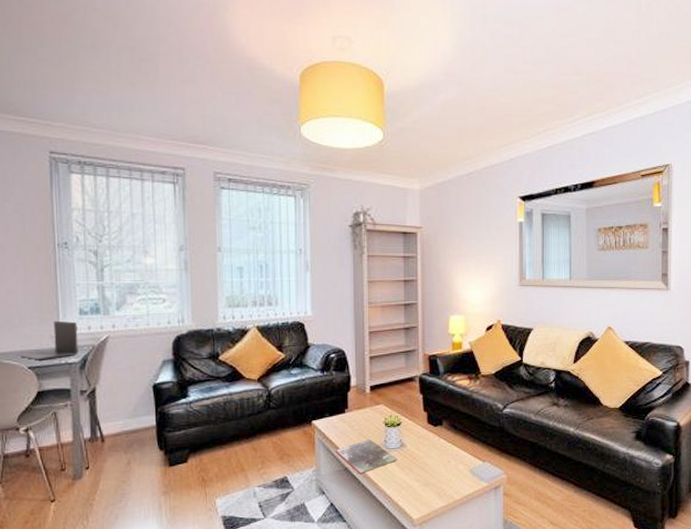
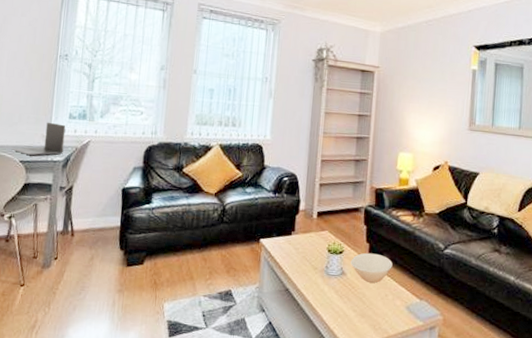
magazine: present [335,439,397,474] -> none [278,263,337,297]
bowl: none [409,421,452,451] -> present [350,252,393,283]

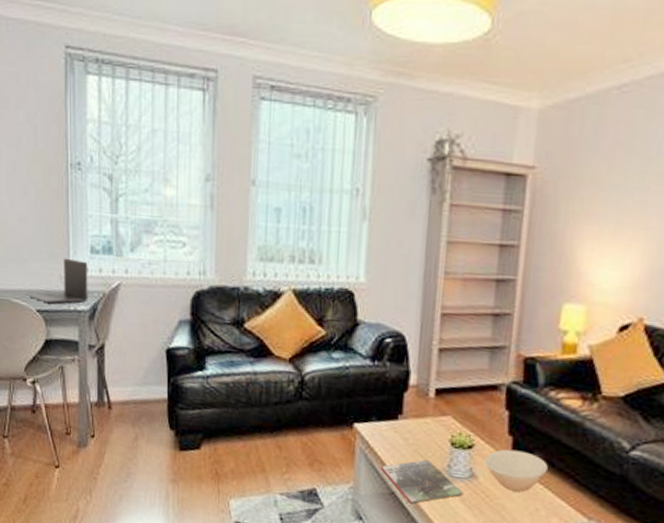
magazine: none [278,263,337,297] -> present [380,460,463,504]

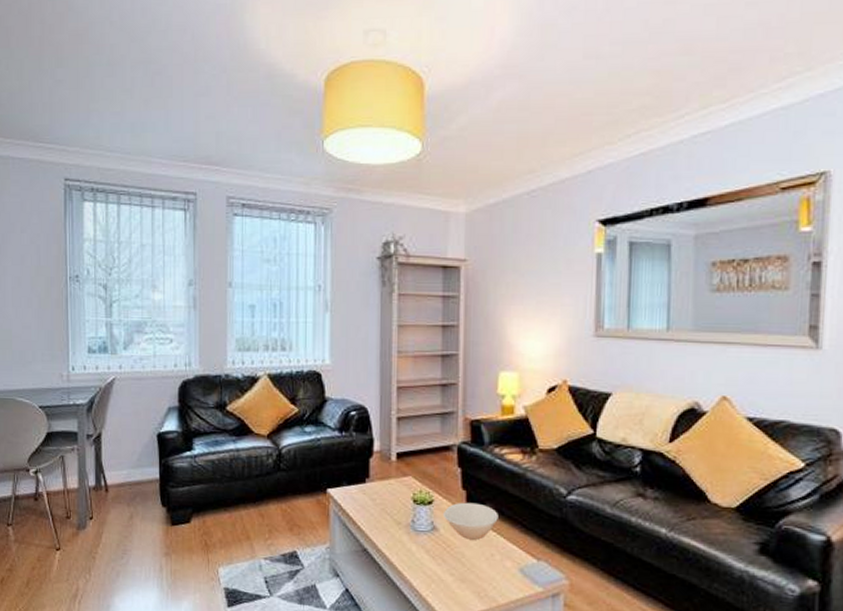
laptop computer: present [25,258,88,304] -> none [28,358,86,400]
magazine: present [380,460,463,504] -> none [352,517,427,558]

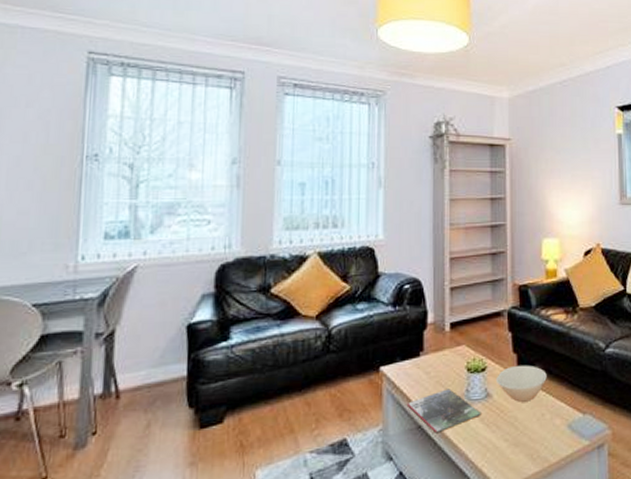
magazine: none [352,517,427,558] -> present [406,389,481,433]

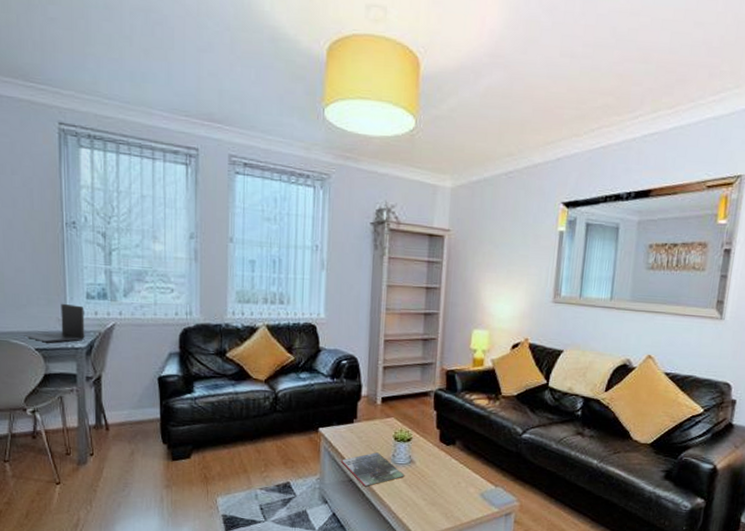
laptop computer: none [19,247,100,296] -> present [24,303,85,343]
bowl: present [495,365,547,402] -> none [419,439,466,471]

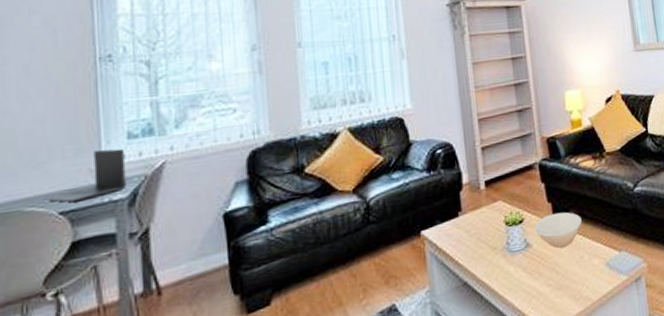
magazine: present [340,452,405,487] -> none [450,244,523,288]
bowl: none [419,439,466,471] -> present [533,212,582,248]

